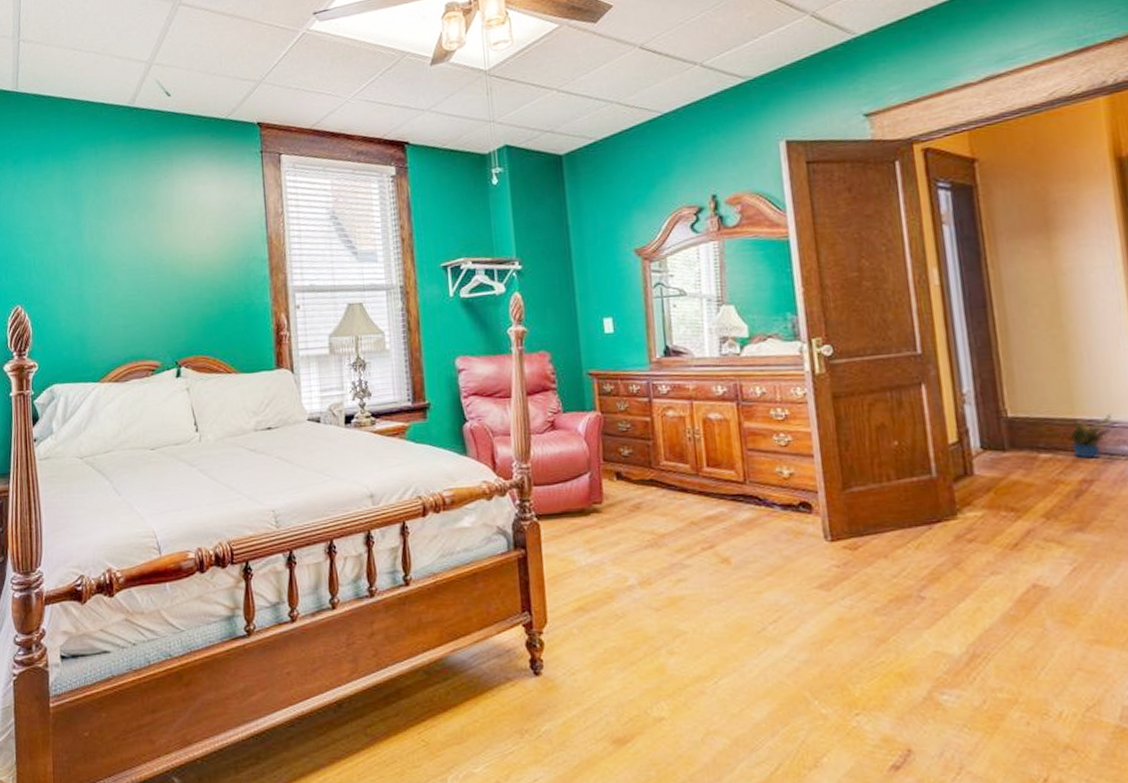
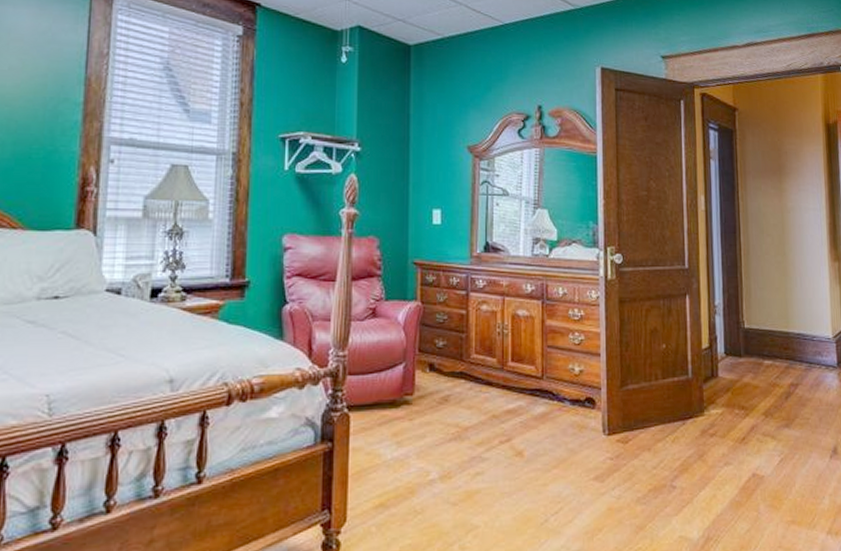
potted plant: present [1068,413,1113,459] -> none [784,329,812,366]

